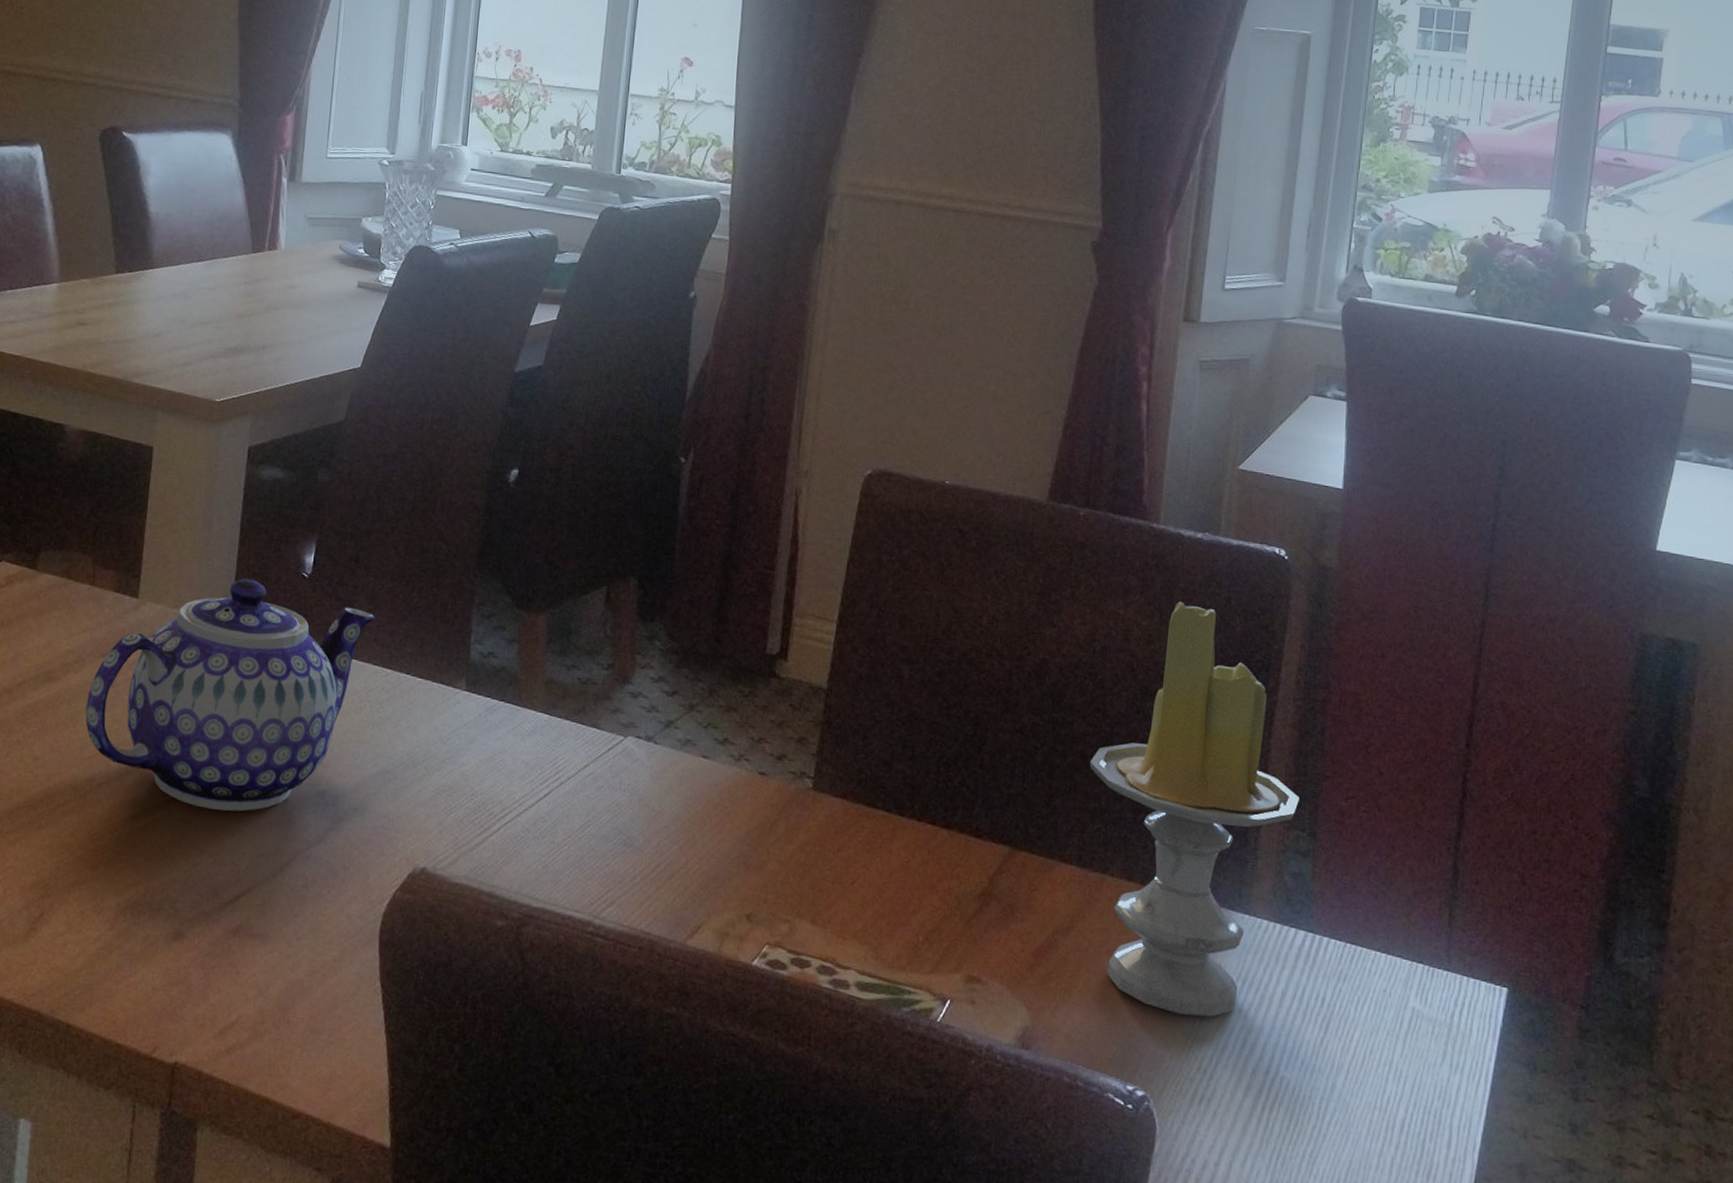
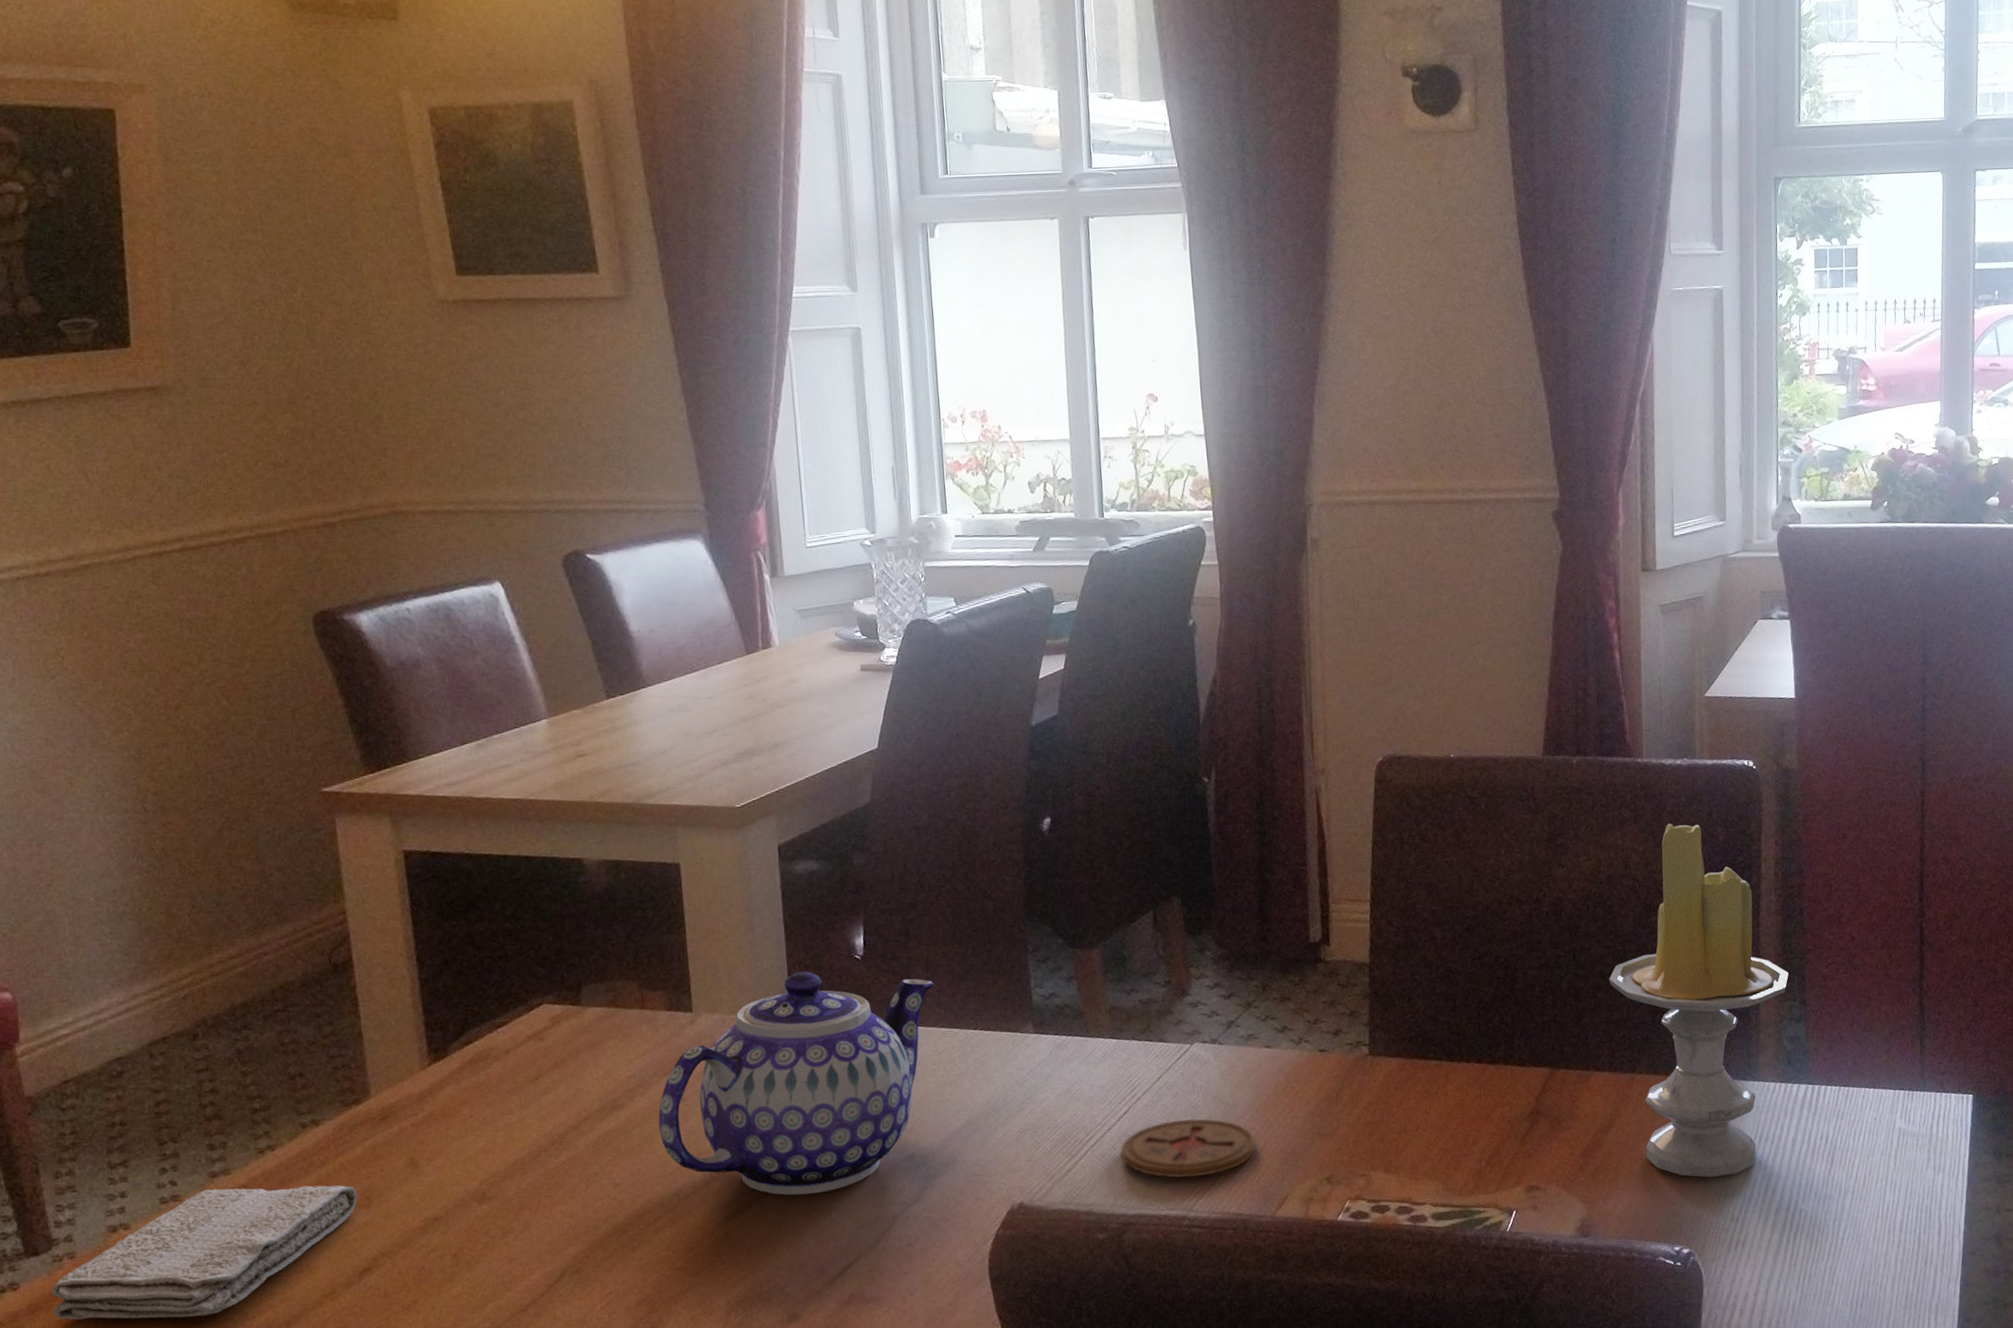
coaster: none [533,814,678,884] -> present [1120,1118,1257,1179]

